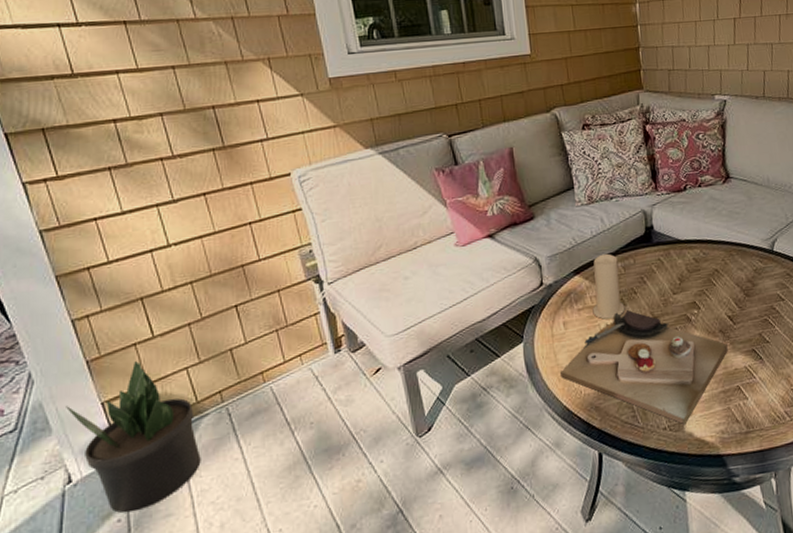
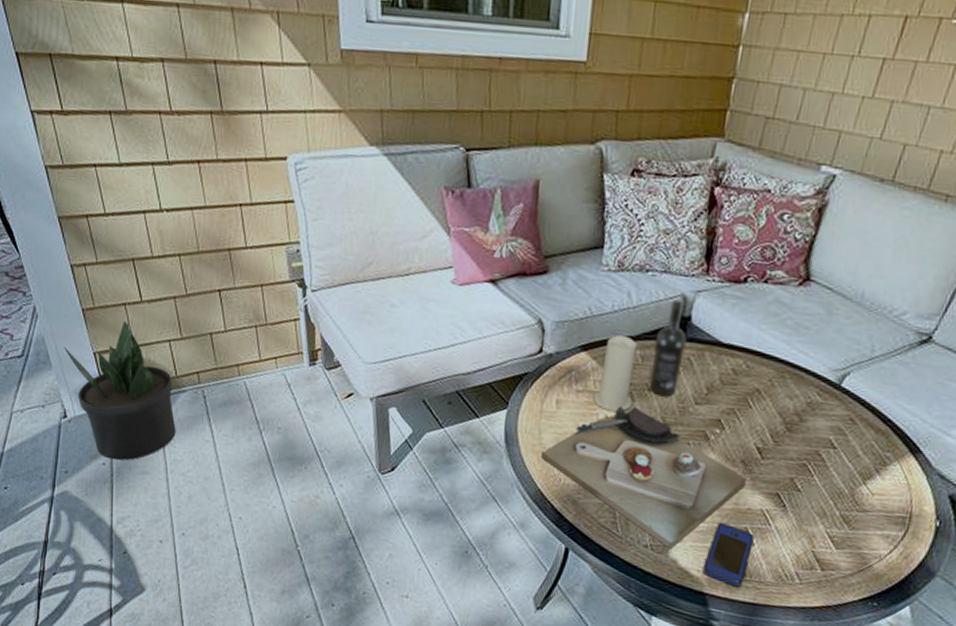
wine bottle: none [630,215,657,296] -> present [650,299,687,397]
mobile phone: none [714,387,749,442] -> present [702,523,755,589]

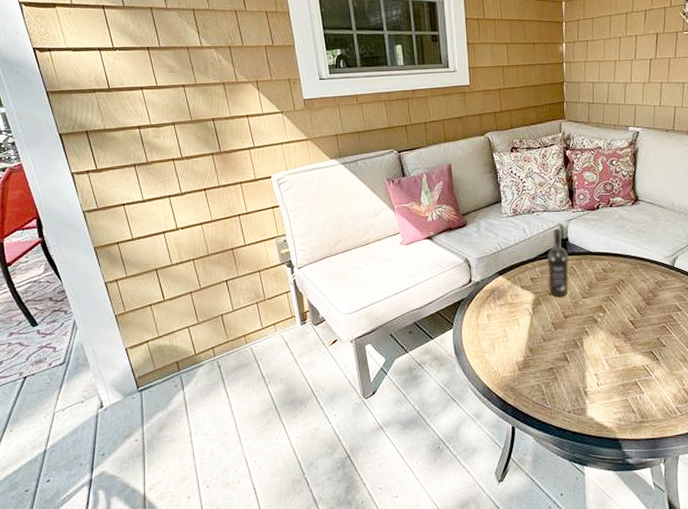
planter: present [64,321,176,461] -> none [100,318,197,435]
decorative tray: present [541,405,747,550] -> none [483,308,628,410]
candle: present [593,334,637,412] -> none [512,259,540,315]
mobile phone: present [702,523,755,589] -> none [612,382,644,430]

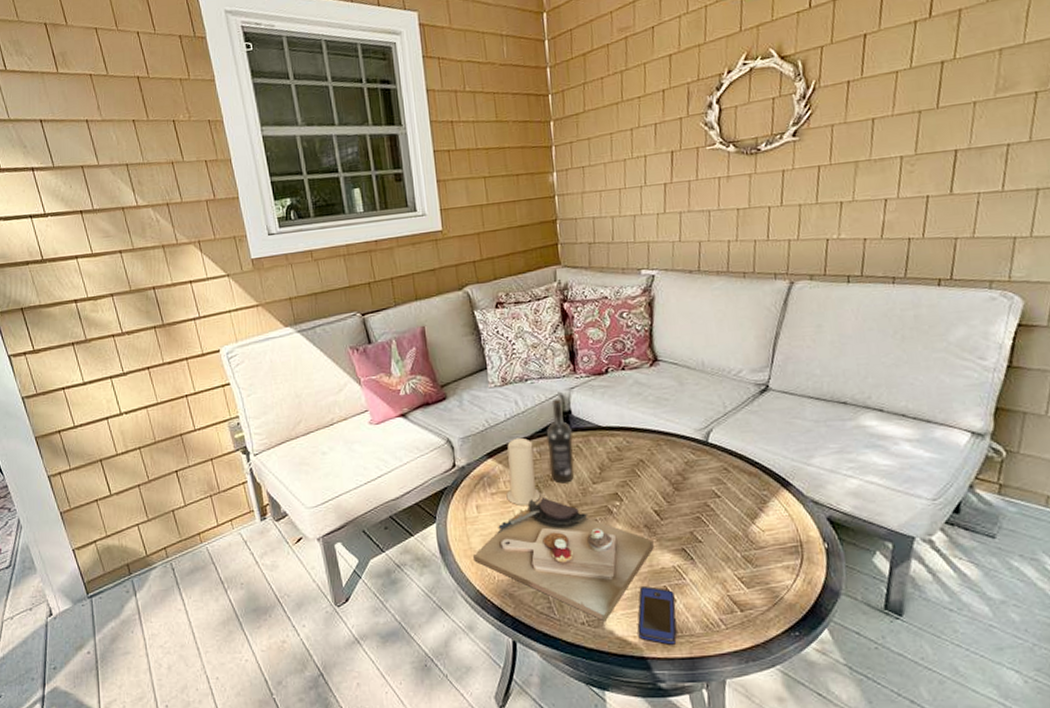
decorative tray: none [483,308,628,410] -> present [473,496,654,622]
candle: none [512,259,540,315] -> present [506,437,541,506]
mobile phone: none [612,382,644,430] -> present [637,586,678,646]

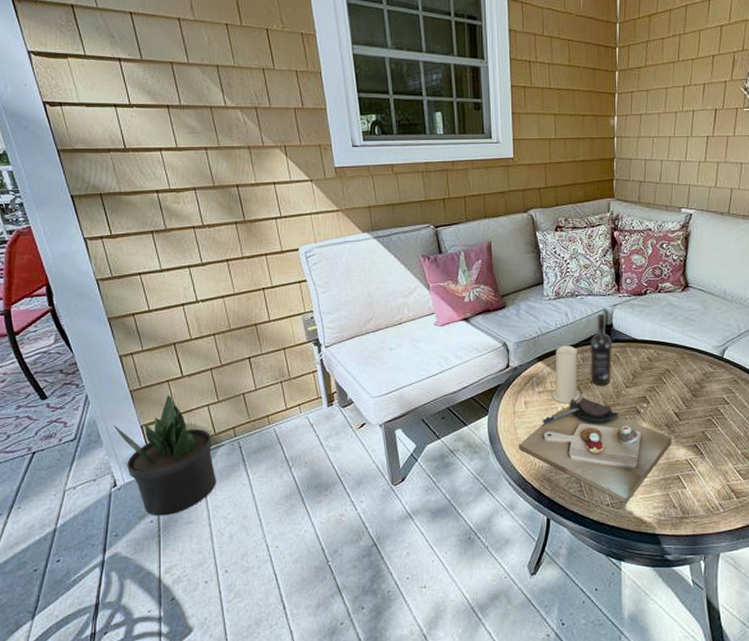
planter: none [46,515,151,647] -> present [114,395,216,516]
mobile phone: present [637,586,678,646] -> none [652,476,685,525]

